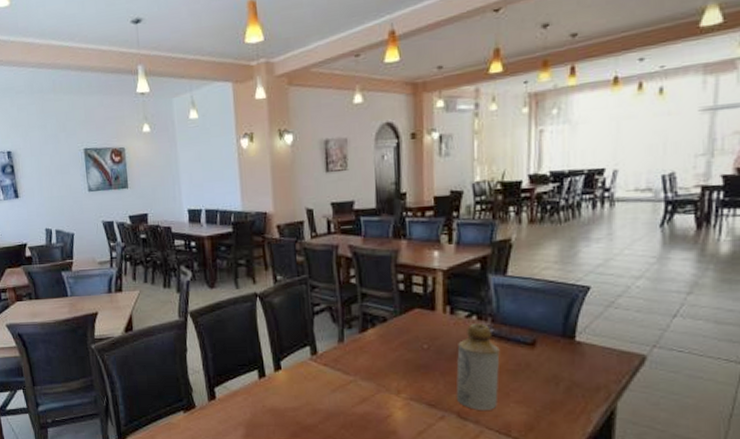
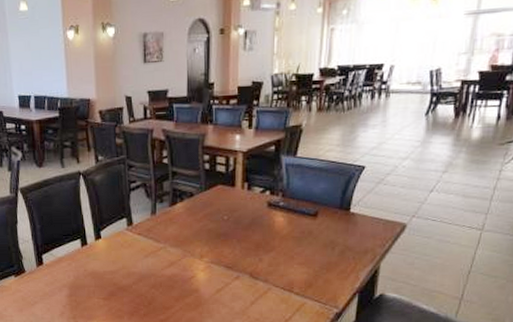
bottle: present [456,324,500,410] -> none [249,198,288,271]

